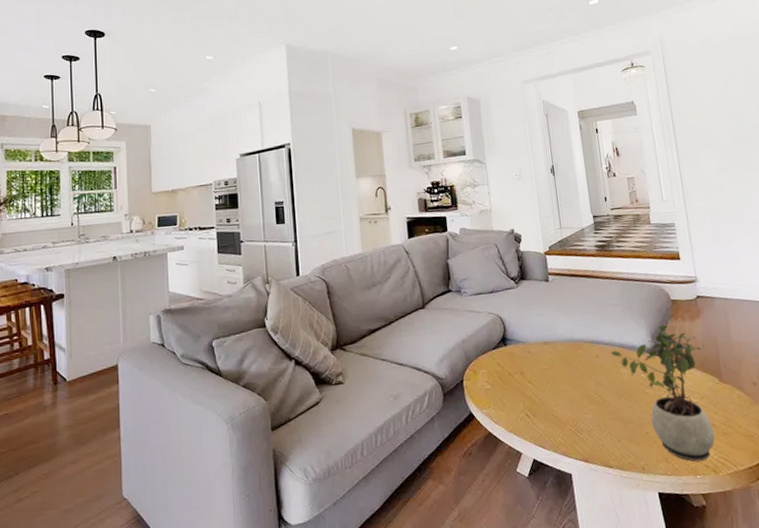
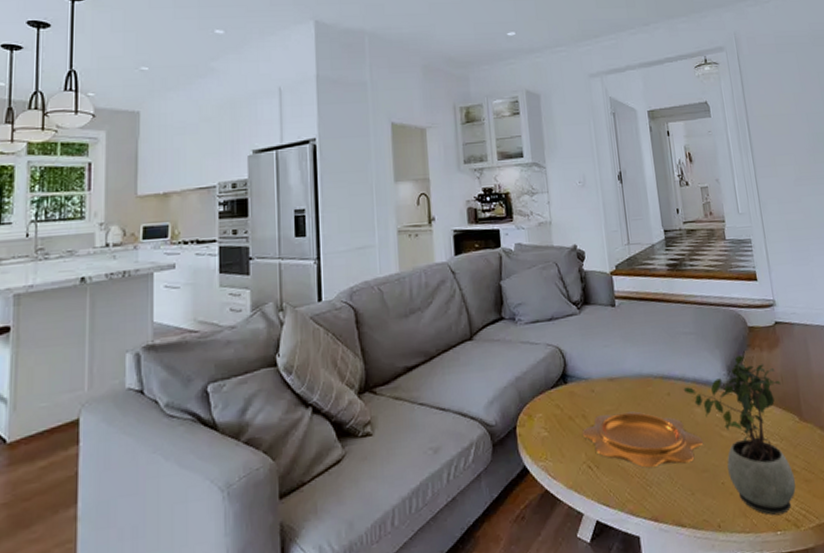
decorative bowl: none [520,370,630,418] -> present [582,411,704,469]

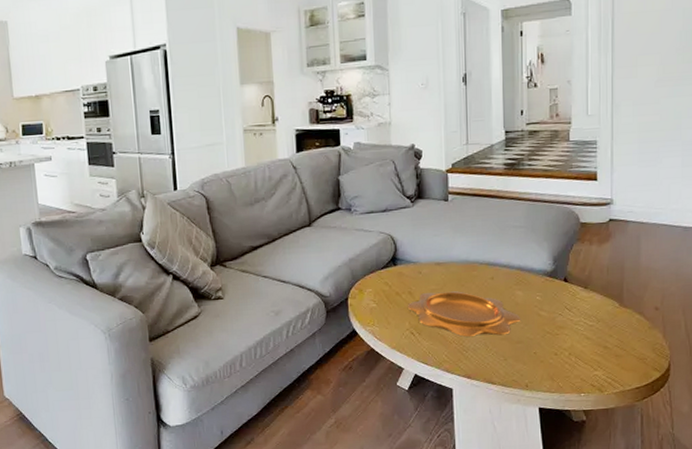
potted plant: present [683,354,796,516] -> none [507,247,606,381]

